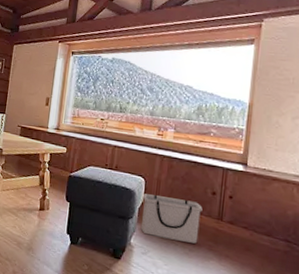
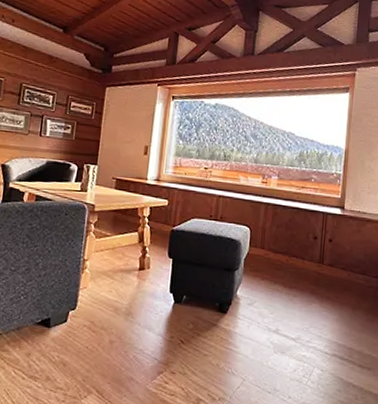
storage bin: present [141,193,203,244] -> none [246,243,305,289]

